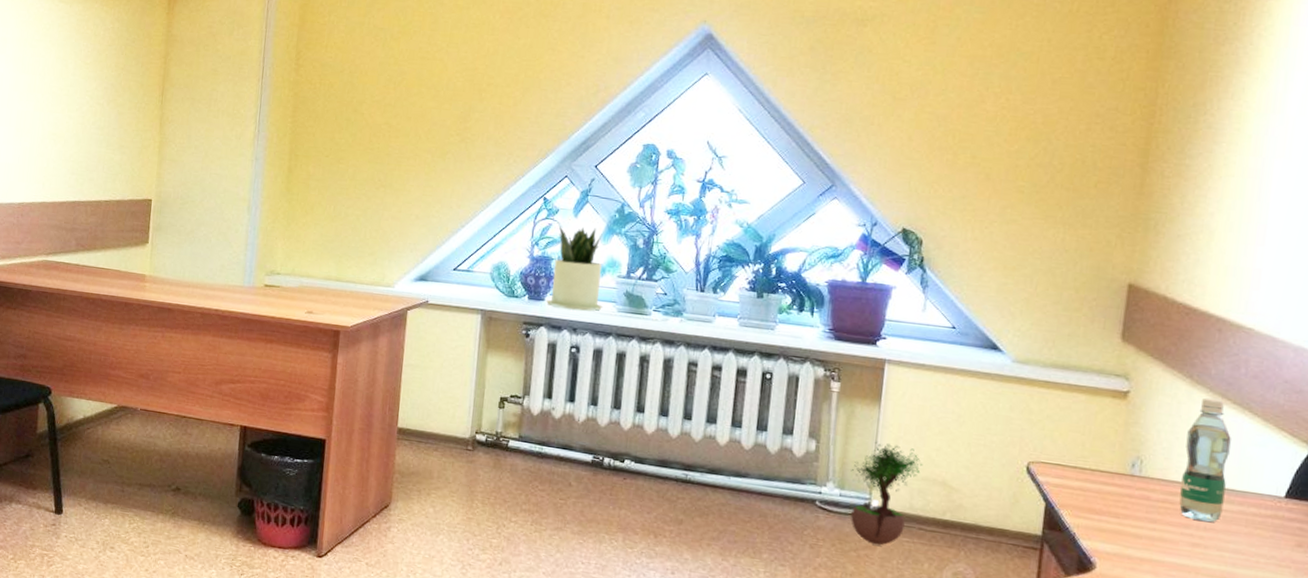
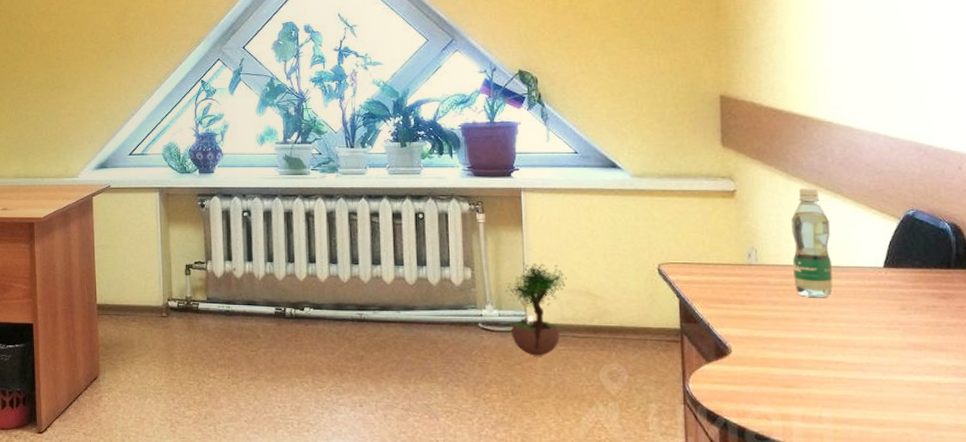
planter: present [546,225,604,312] -> none [216,102,267,179]

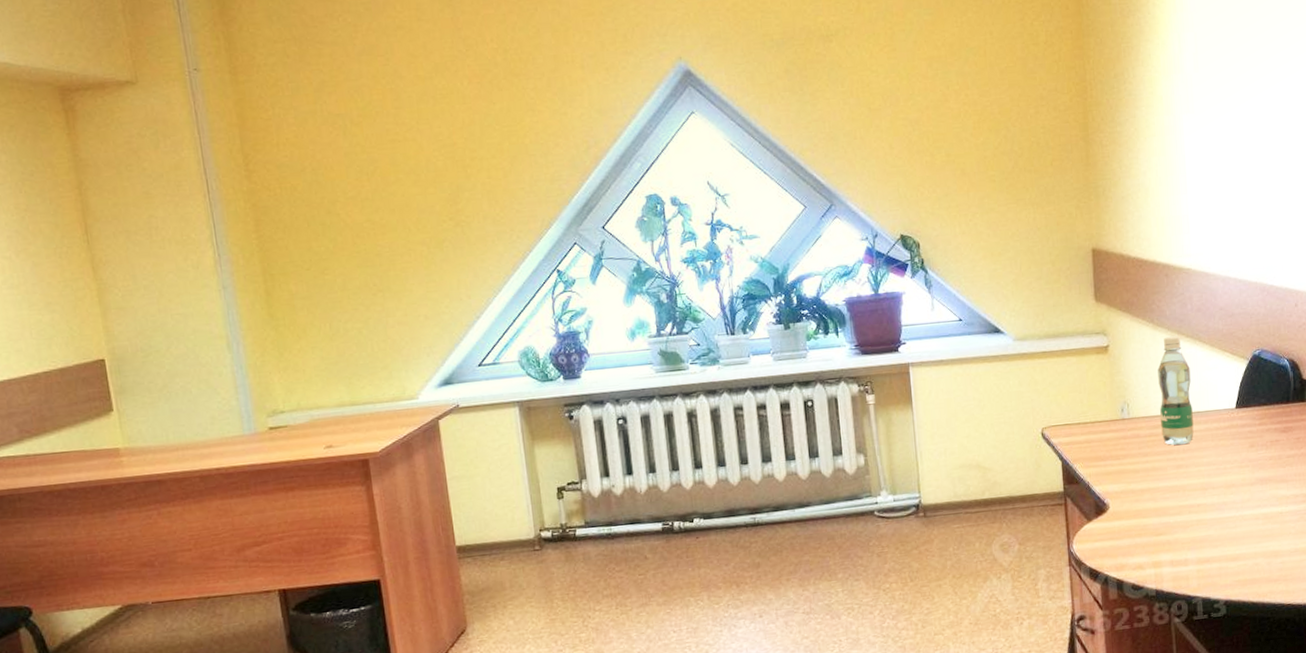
potted tree: present [505,262,567,356] -> none [899,440,958,538]

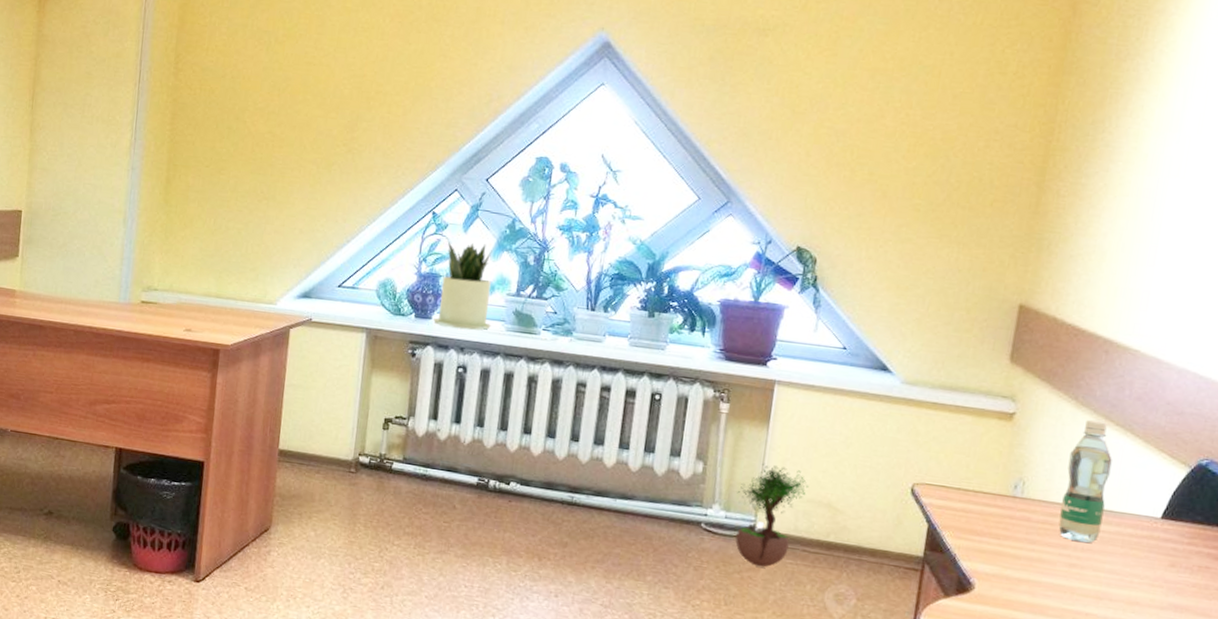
planter: none [578,291,641,383] -> present [433,241,492,331]
potted tree: none [899,440,958,538] -> present [735,463,809,567]

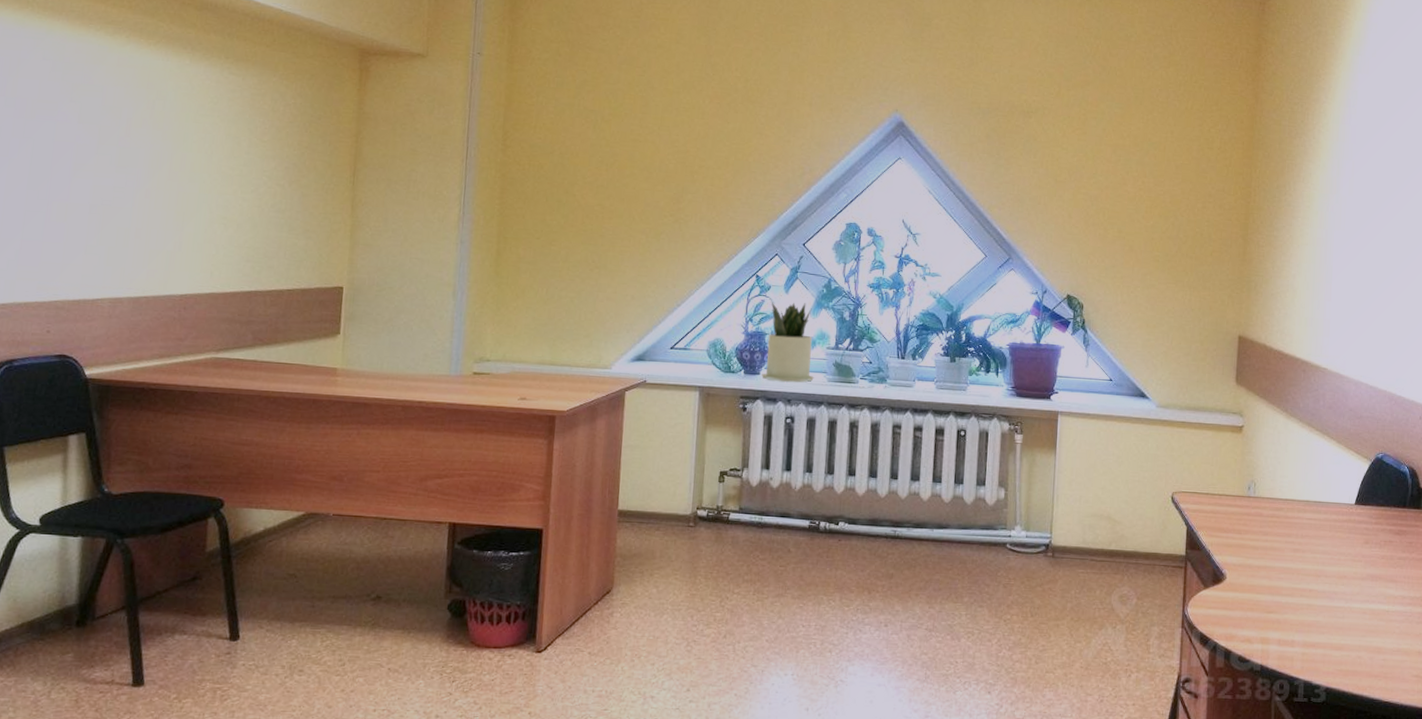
potted tree: present [735,463,809,567] -> none [1034,485,1092,579]
bottle: present [1058,419,1112,543] -> none [1283,427,1316,531]

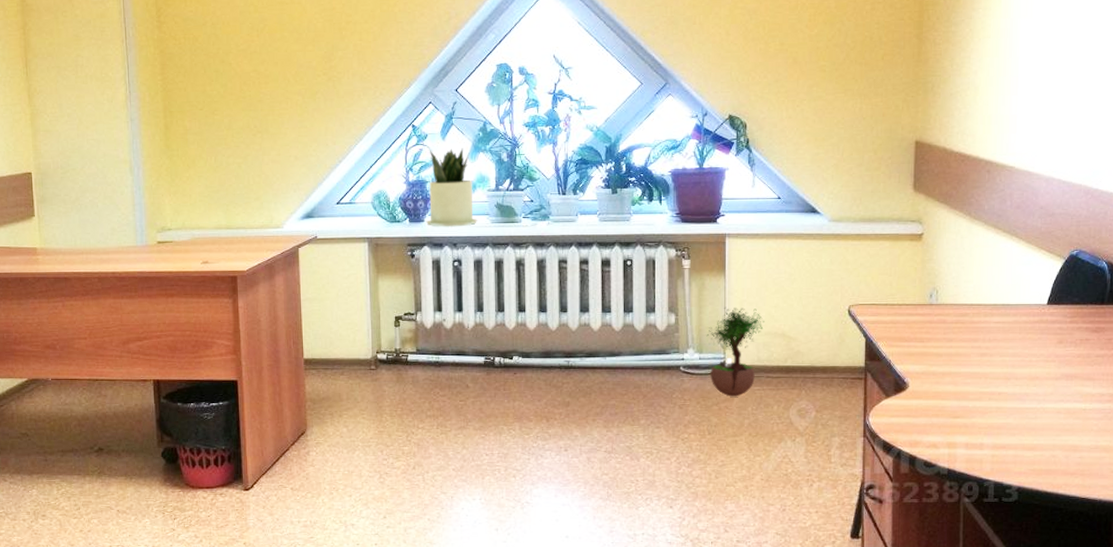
potted tree: none [1034,485,1092,579] -> present [706,307,765,397]

